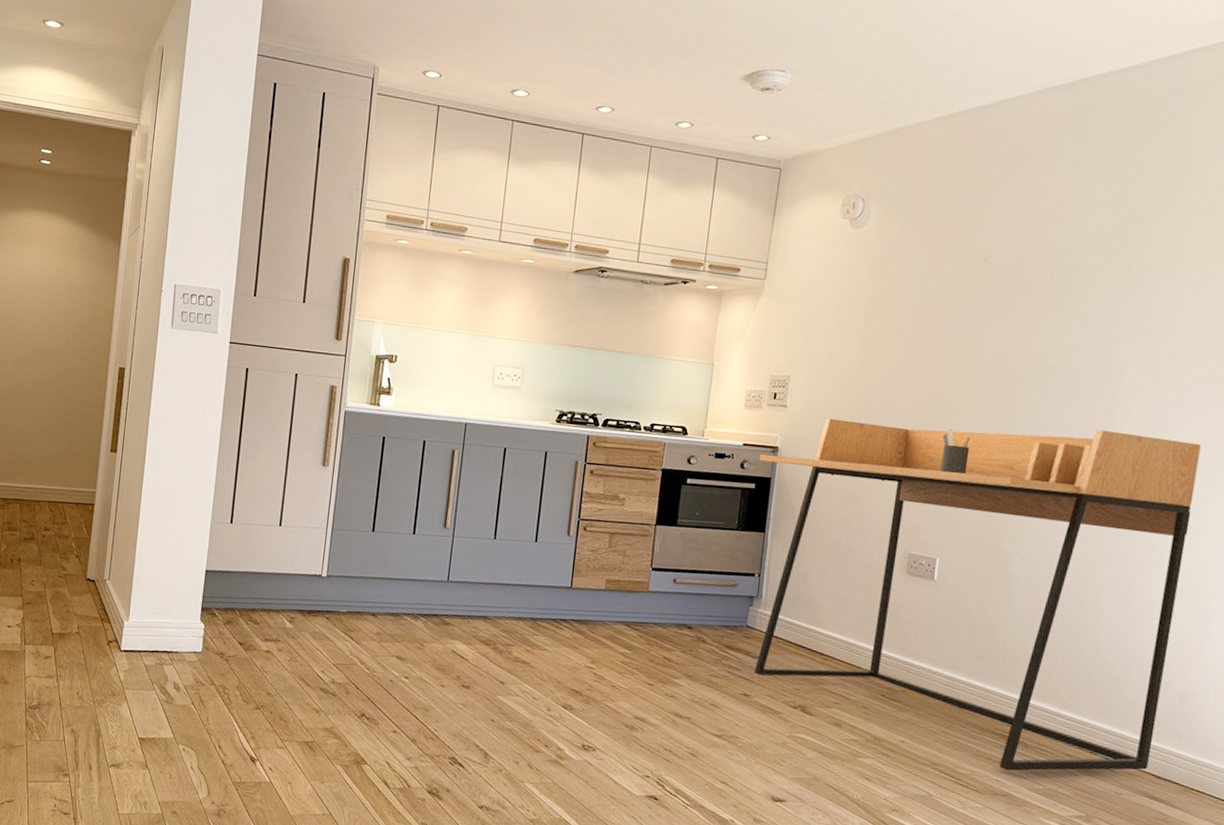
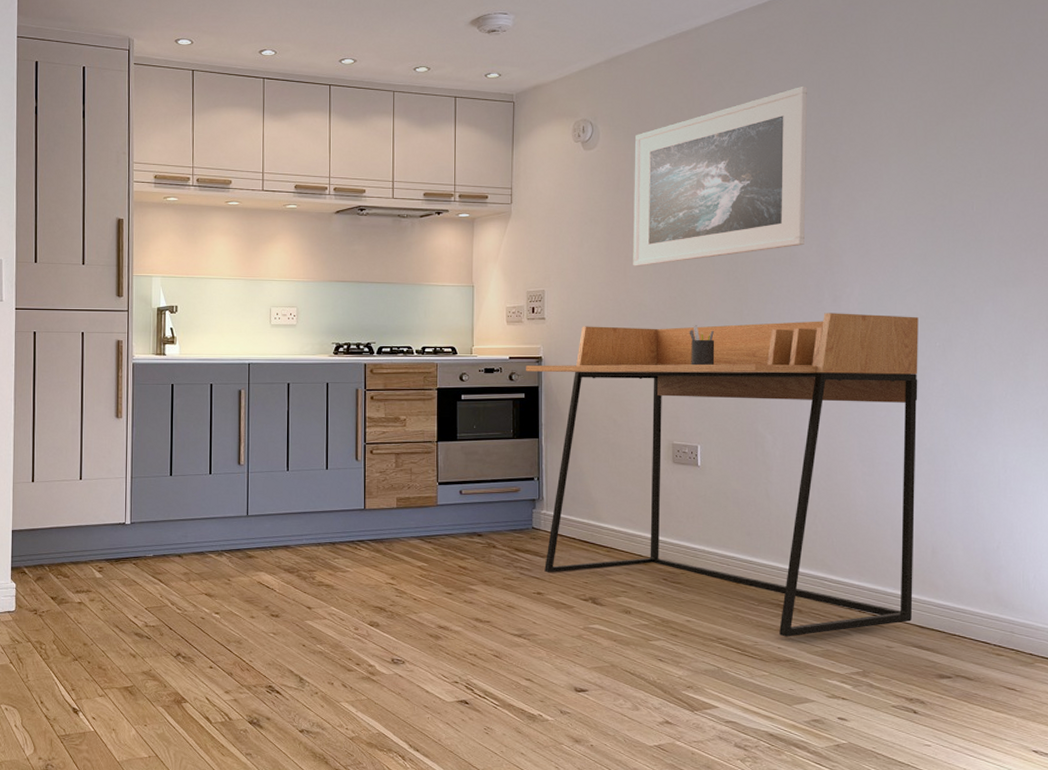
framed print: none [890,177,1110,360] -> present [633,86,807,266]

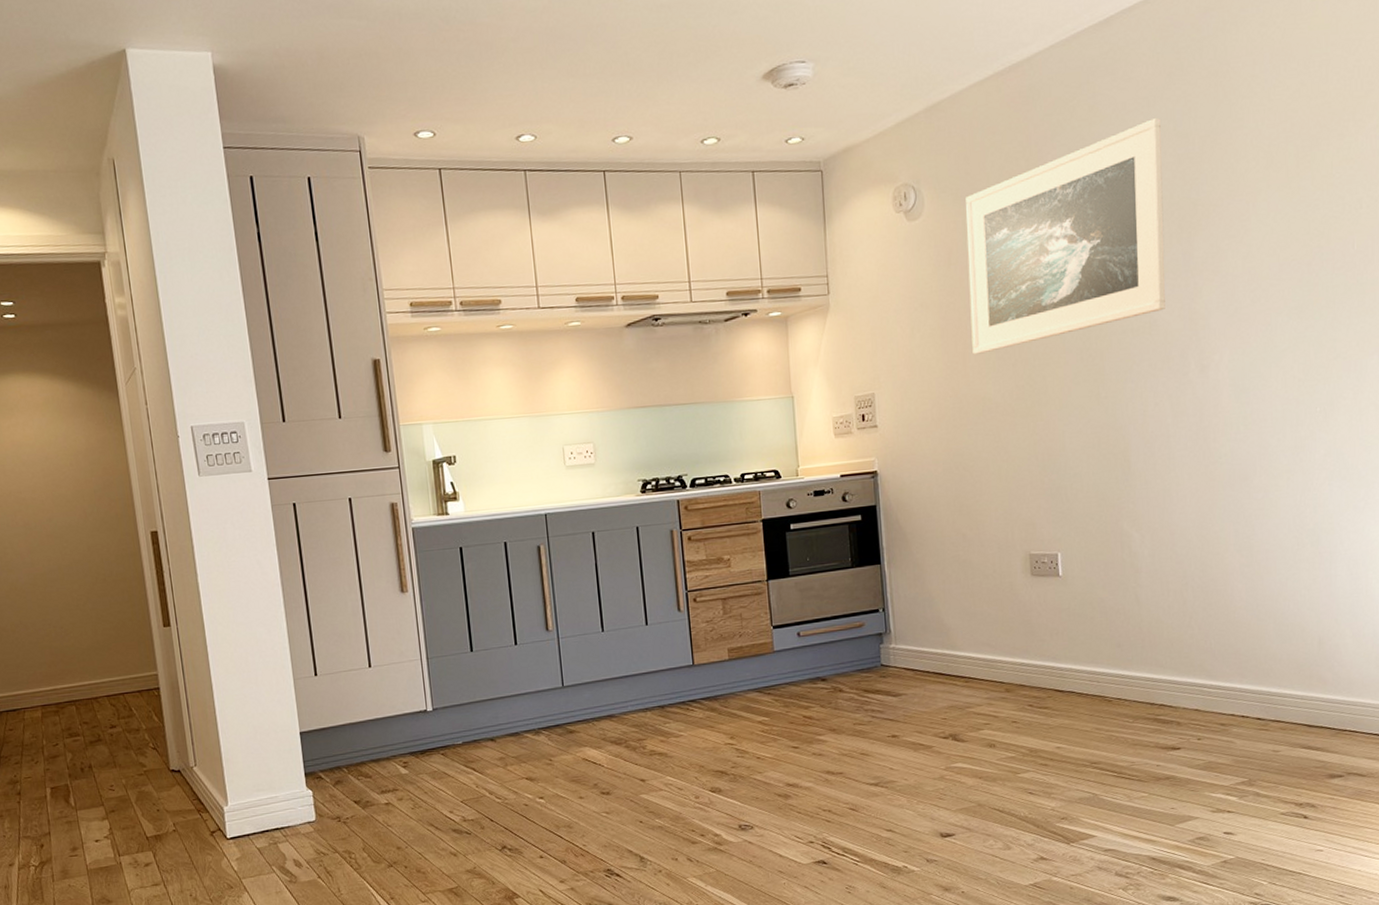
desk: present [526,313,919,637] -> none [860,380,1300,753]
pen holder: present [689,325,715,366] -> none [1041,416,1072,463]

